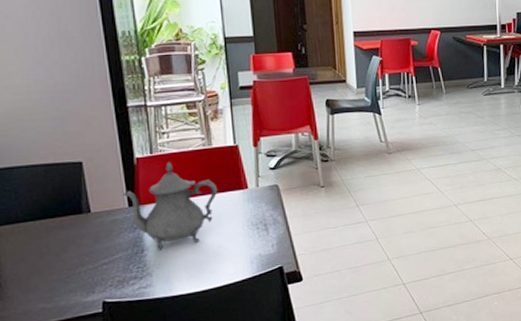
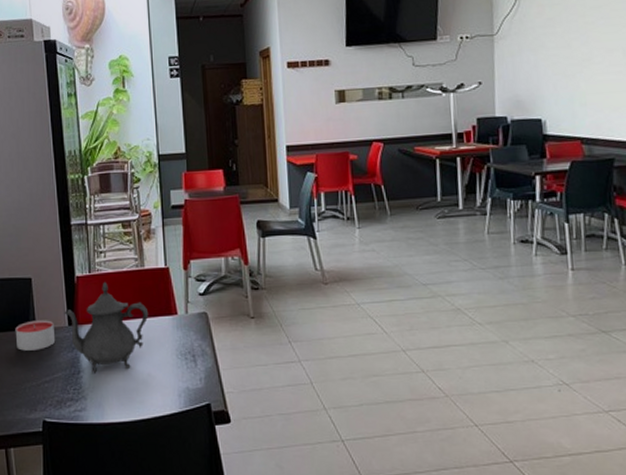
candle: none [64,203,114,236] -> present [15,320,56,351]

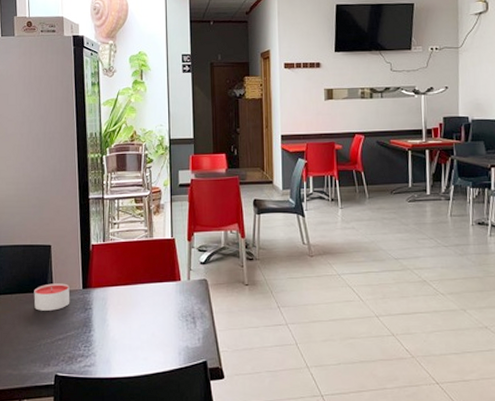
teapot: present [64,281,149,373] -> none [79,249,155,332]

